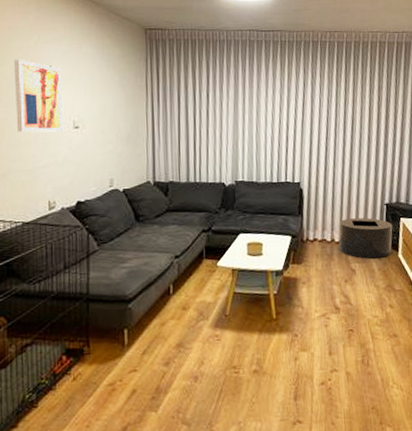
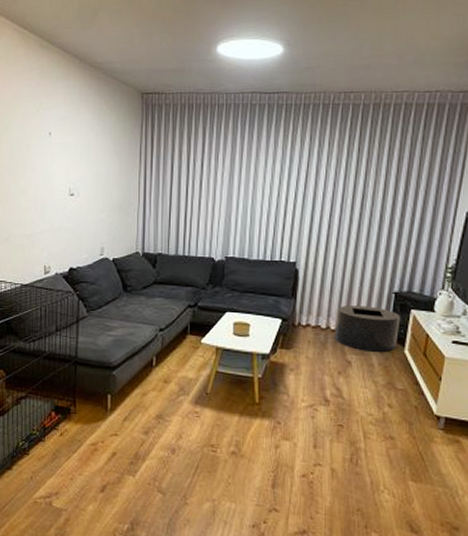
wall art: present [13,59,64,132] -> none [17,126,60,199]

